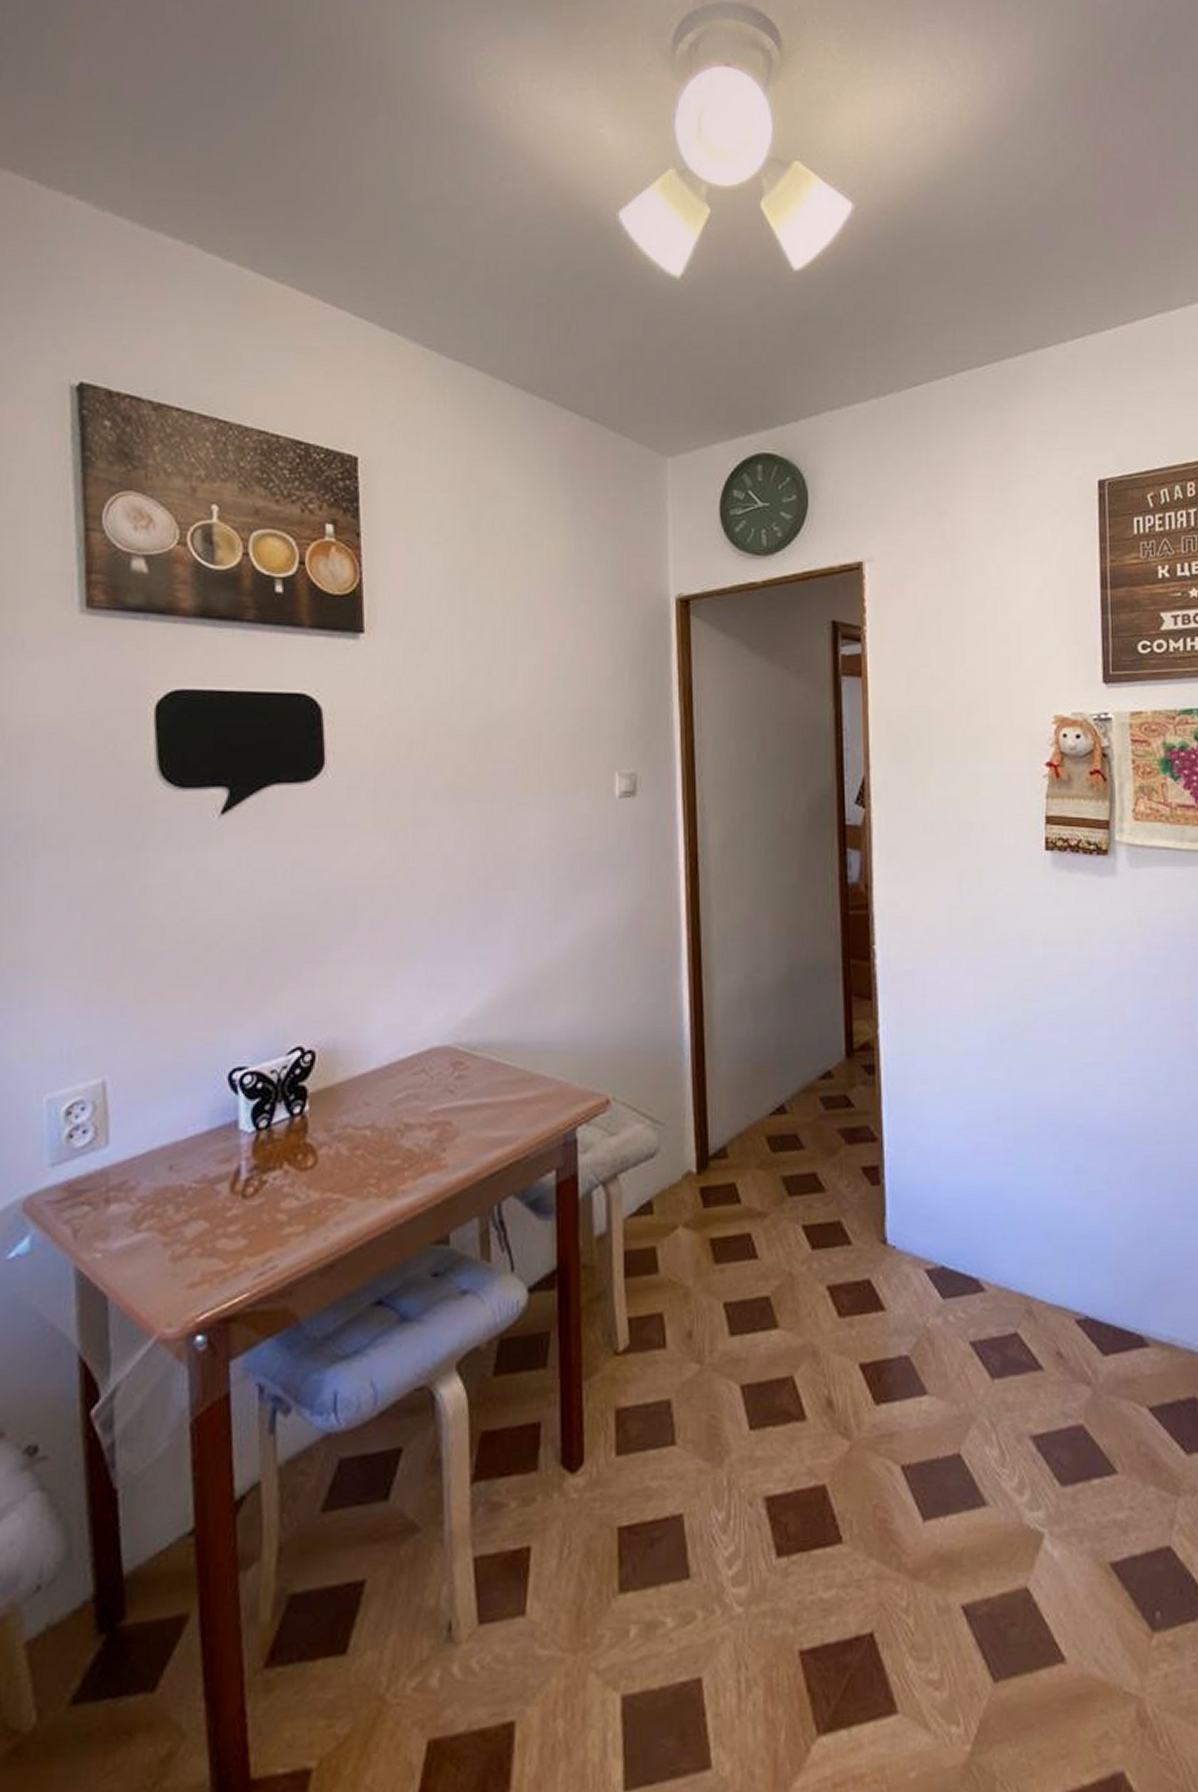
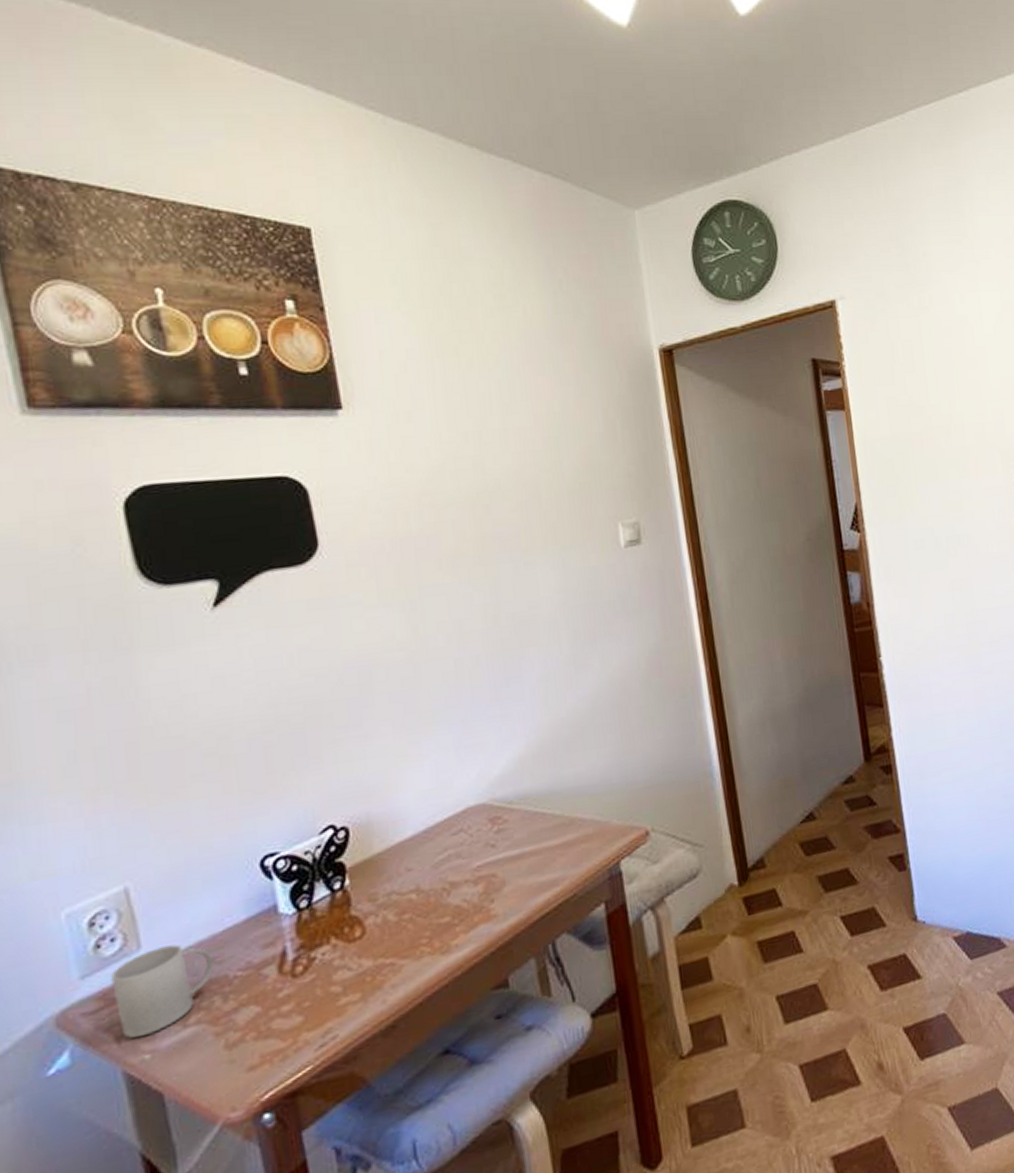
mug: none [77,1146,173,1235] -> present [111,944,215,1039]

